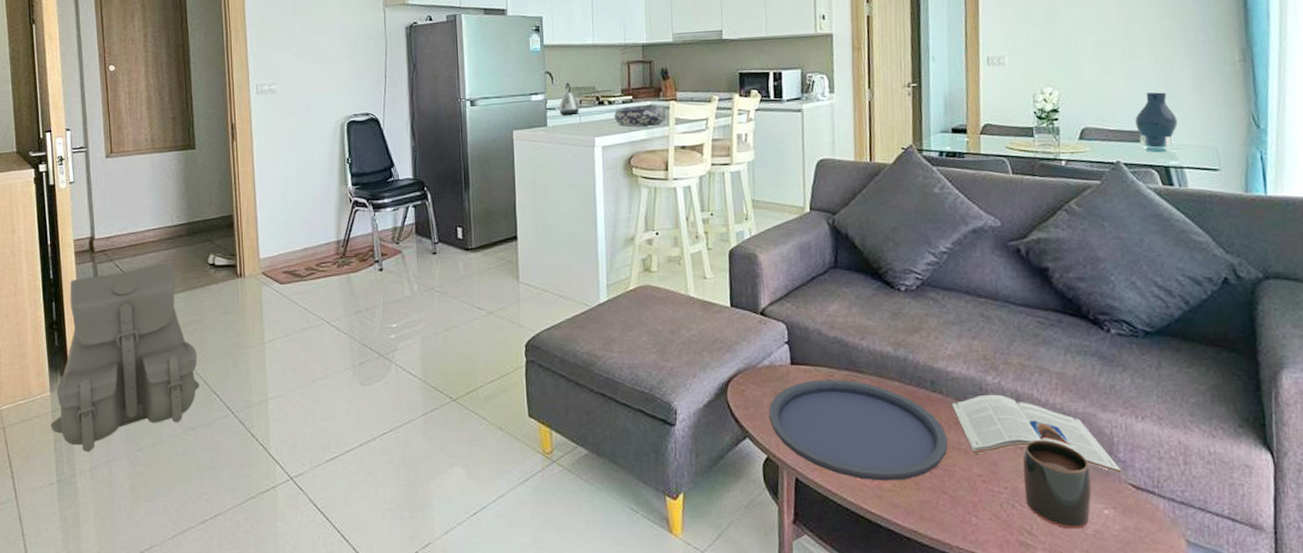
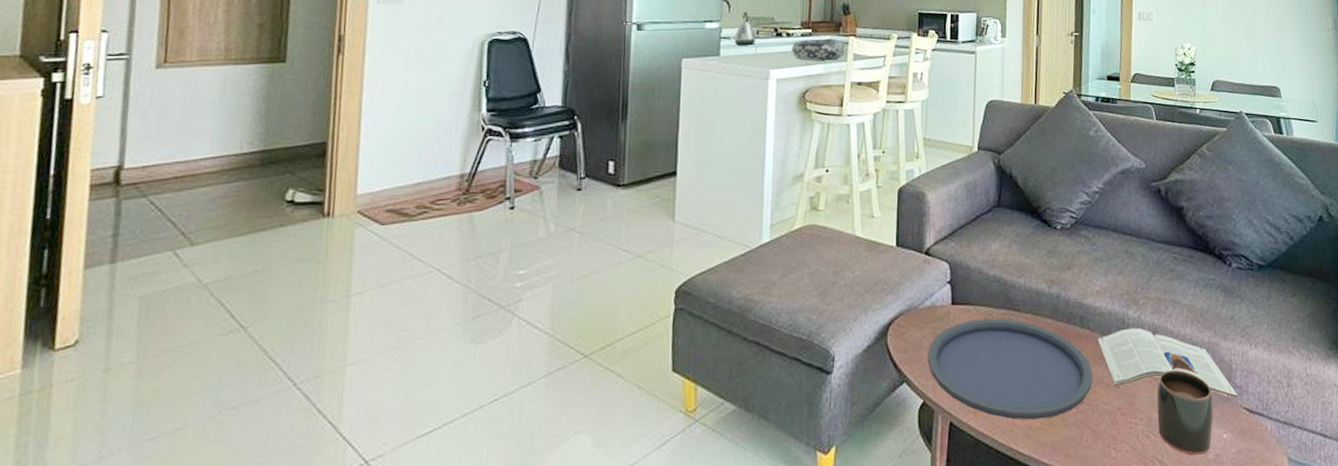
backpack: present [51,262,200,452] -> none [15,198,255,447]
vase: present [1135,92,1178,153] -> none [1255,52,1286,105]

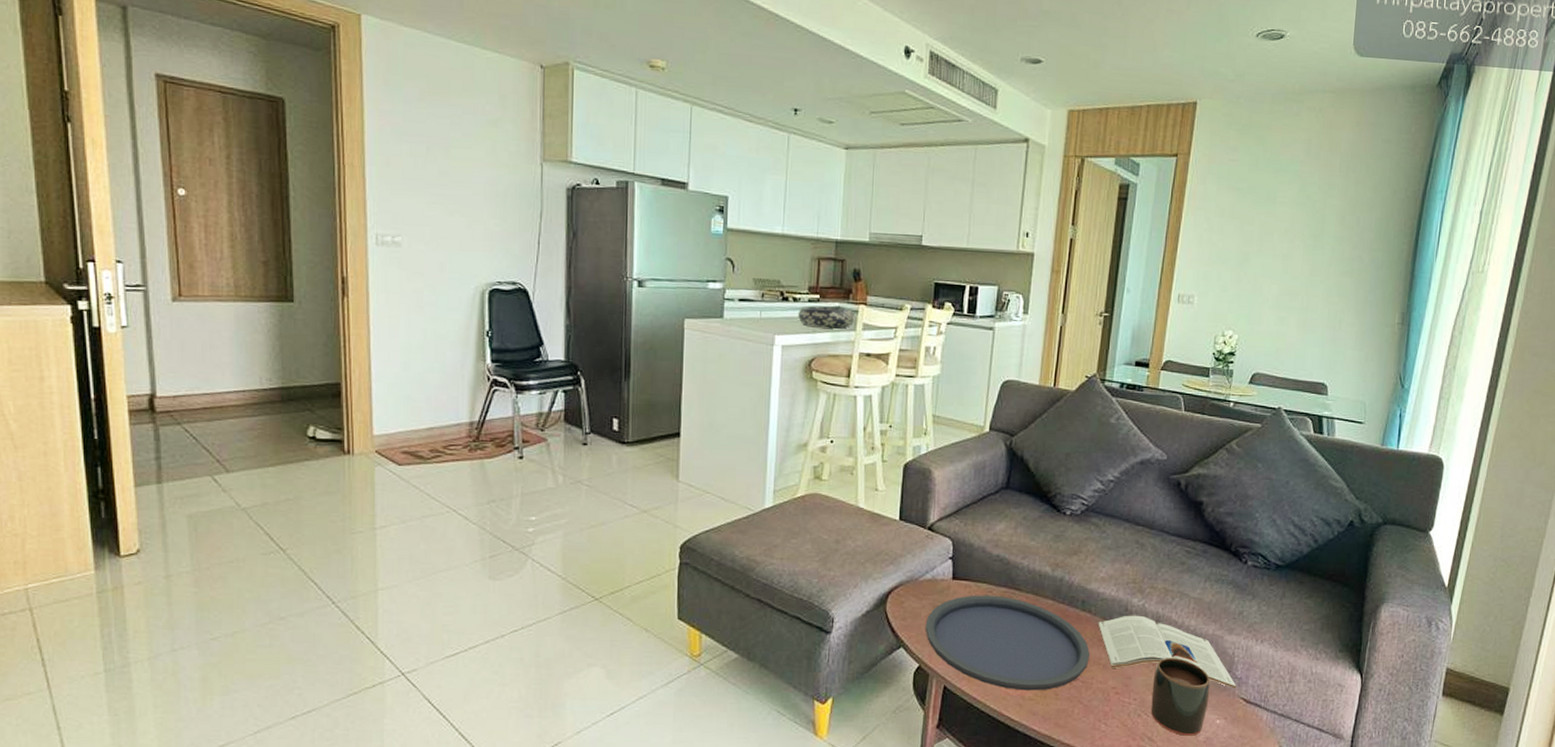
kettle: present [734,11,757,46] -> none [738,272,762,309]

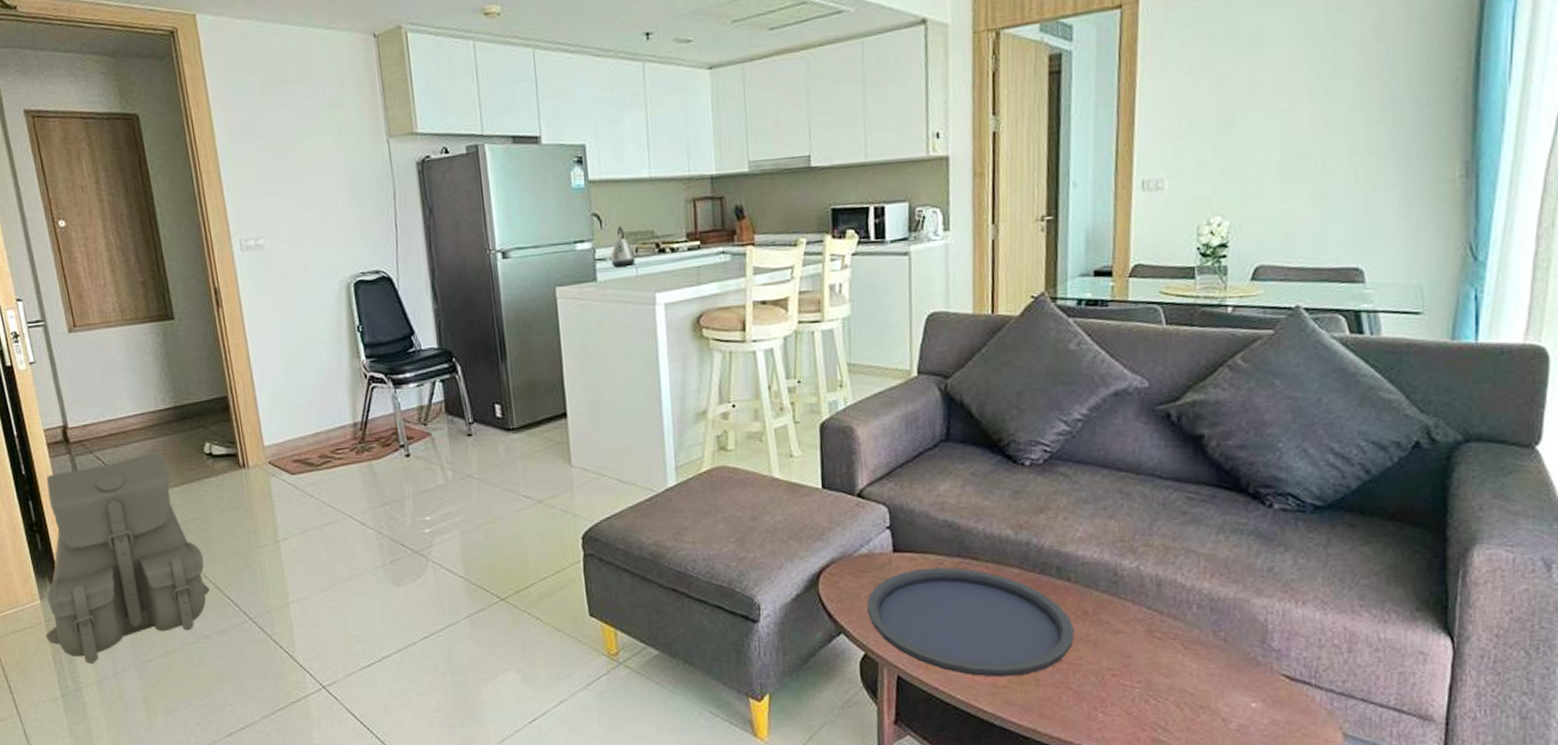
backpack: none [96,430,293,639] -> present [46,452,210,664]
kettle: none [738,272,762,309] -> present [610,226,637,268]
decorative bowl: present [798,305,855,329] -> none [678,251,744,279]
magazine: present [1098,615,1237,689] -> none [1080,580,1275,664]
mug: present [1150,657,1211,736] -> none [1160,628,1239,724]

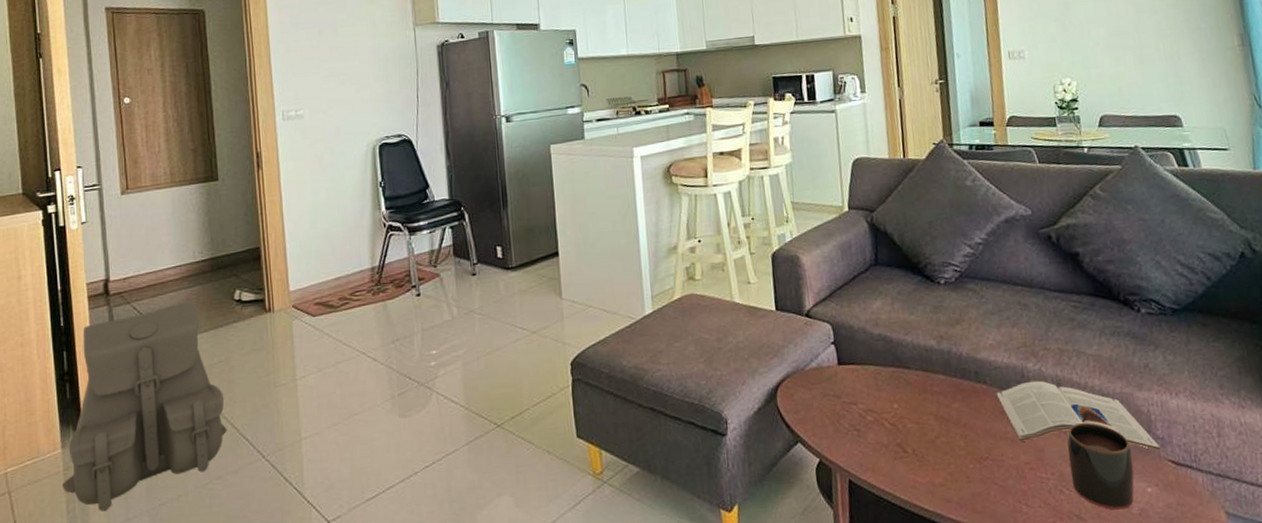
kettle: present [610,226,637,268] -> none [596,94,617,128]
tray: present [867,567,1074,677] -> none [819,376,995,477]
magazine: none [1080,580,1275,664] -> present [996,380,1161,451]
mug: none [1160,628,1239,724] -> present [1067,422,1134,510]

